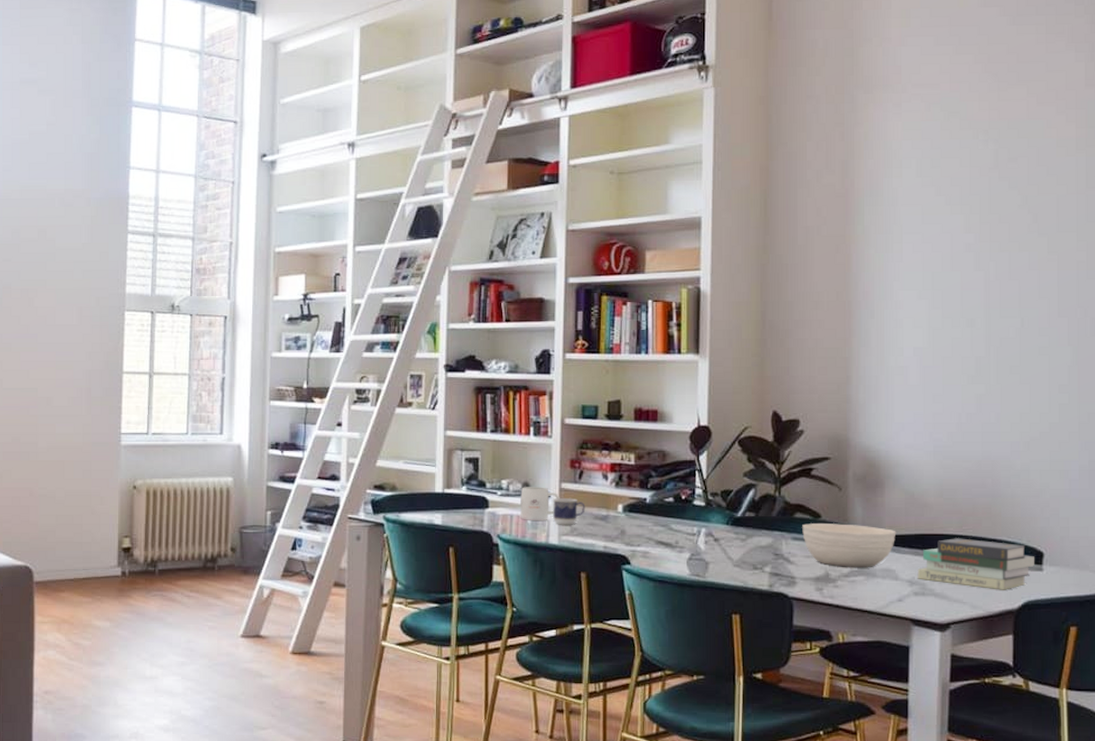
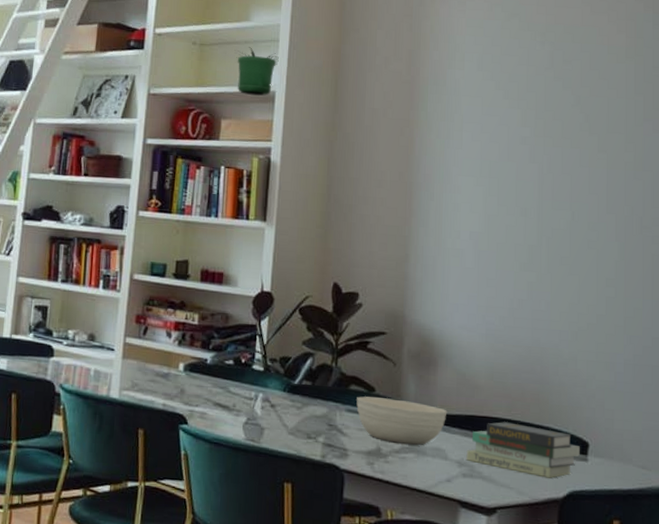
mug: present [520,487,560,522] -> none [84,338,124,375]
cup: present [553,498,586,526] -> none [115,352,148,381]
planter: none [657,172,703,223] -> present [236,47,279,96]

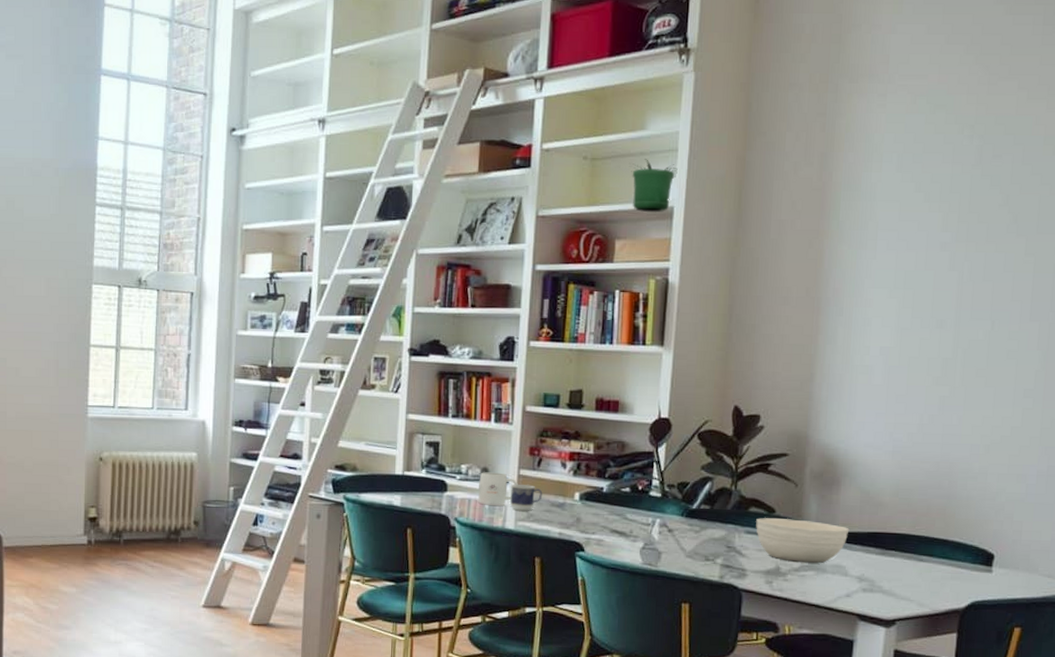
mug: none [84,338,124,375] -> present [478,472,518,507]
cup: none [115,352,148,381] -> present [510,484,543,512]
books: present [466,422,580,479] -> none [867,537,985,590]

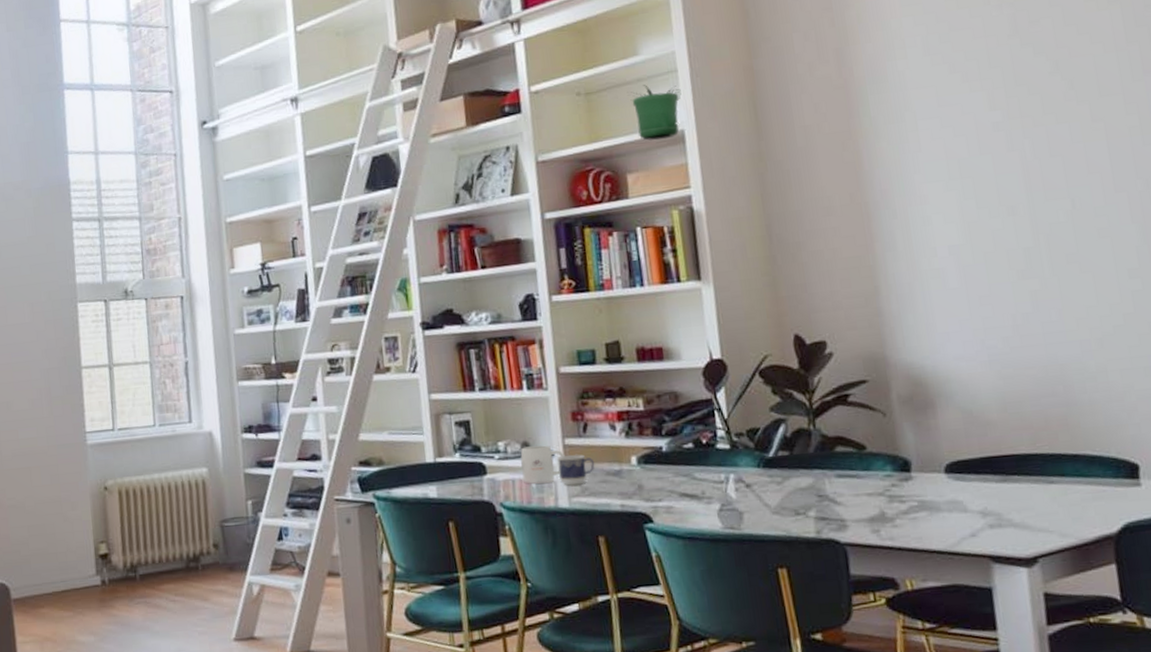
bowl: present [756,517,850,563] -> none [845,453,958,504]

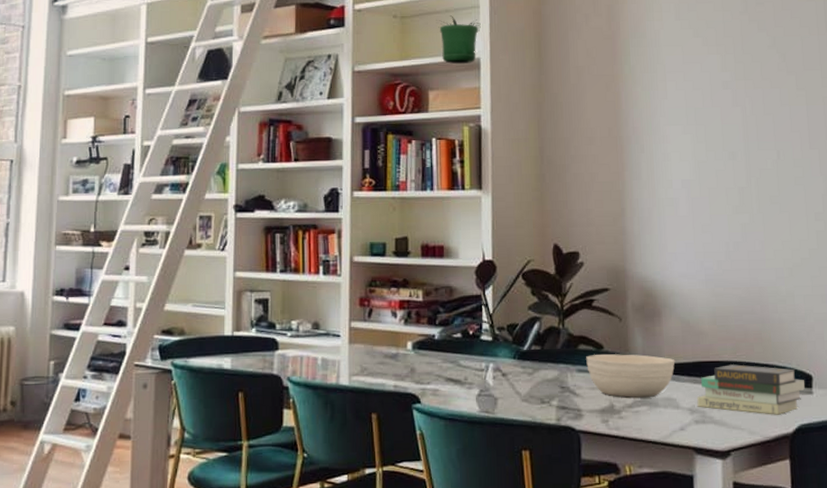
mug: present [520,445,565,485] -> none [310,326,350,363]
cup: present [557,454,595,487] -> none [343,337,375,366]
bowl: none [845,453,958,504] -> present [586,353,675,398]
books: none [989,457,1130,513] -> present [697,364,805,415]

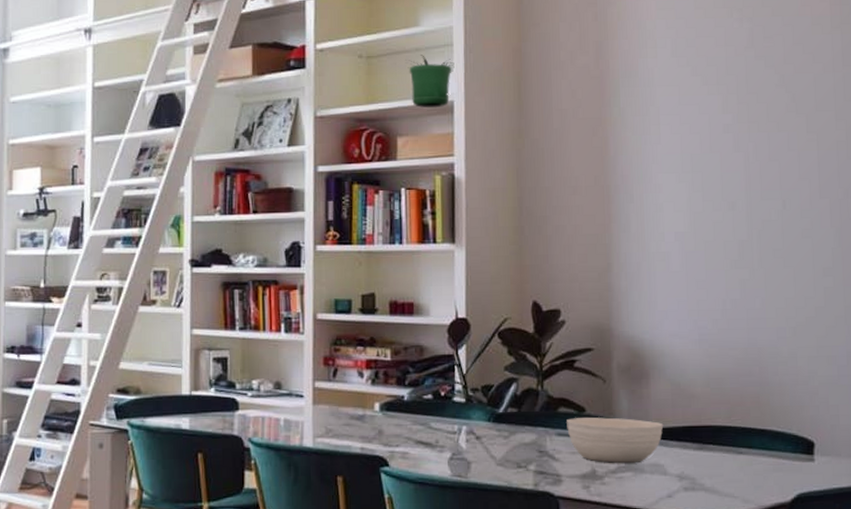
books: present [697,364,805,415] -> none [686,429,806,483]

